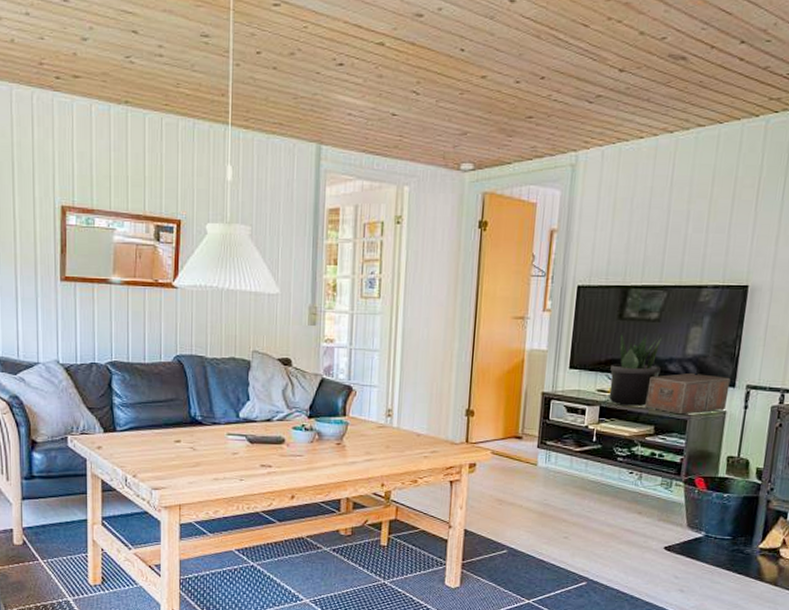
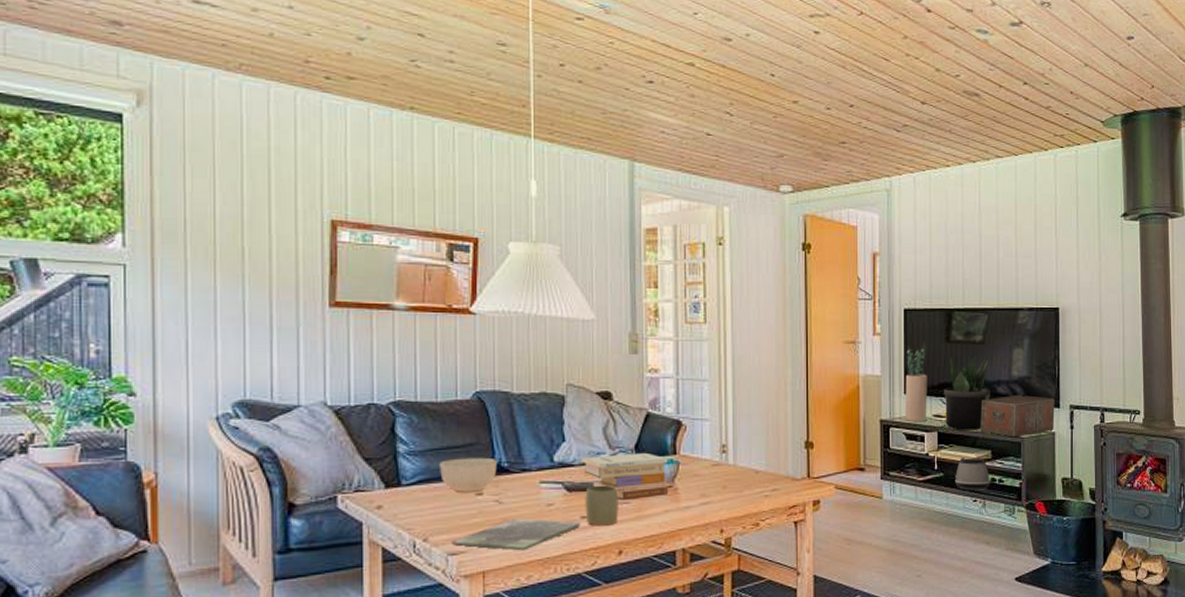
bowl: none [145,410,192,441] -> present [438,457,497,494]
magazine: none [155,463,260,490] -> present [452,518,581,551]
books: none [263,413,338,454] -> present [582,452,668,501]
mug: none [264,439,293,474] -> present [585,485,619,526]
vase: none [568,318,597,397] -> present [905,342,927,423]
speaker: none [612,432,650,463] -> present [954,457,991,491]

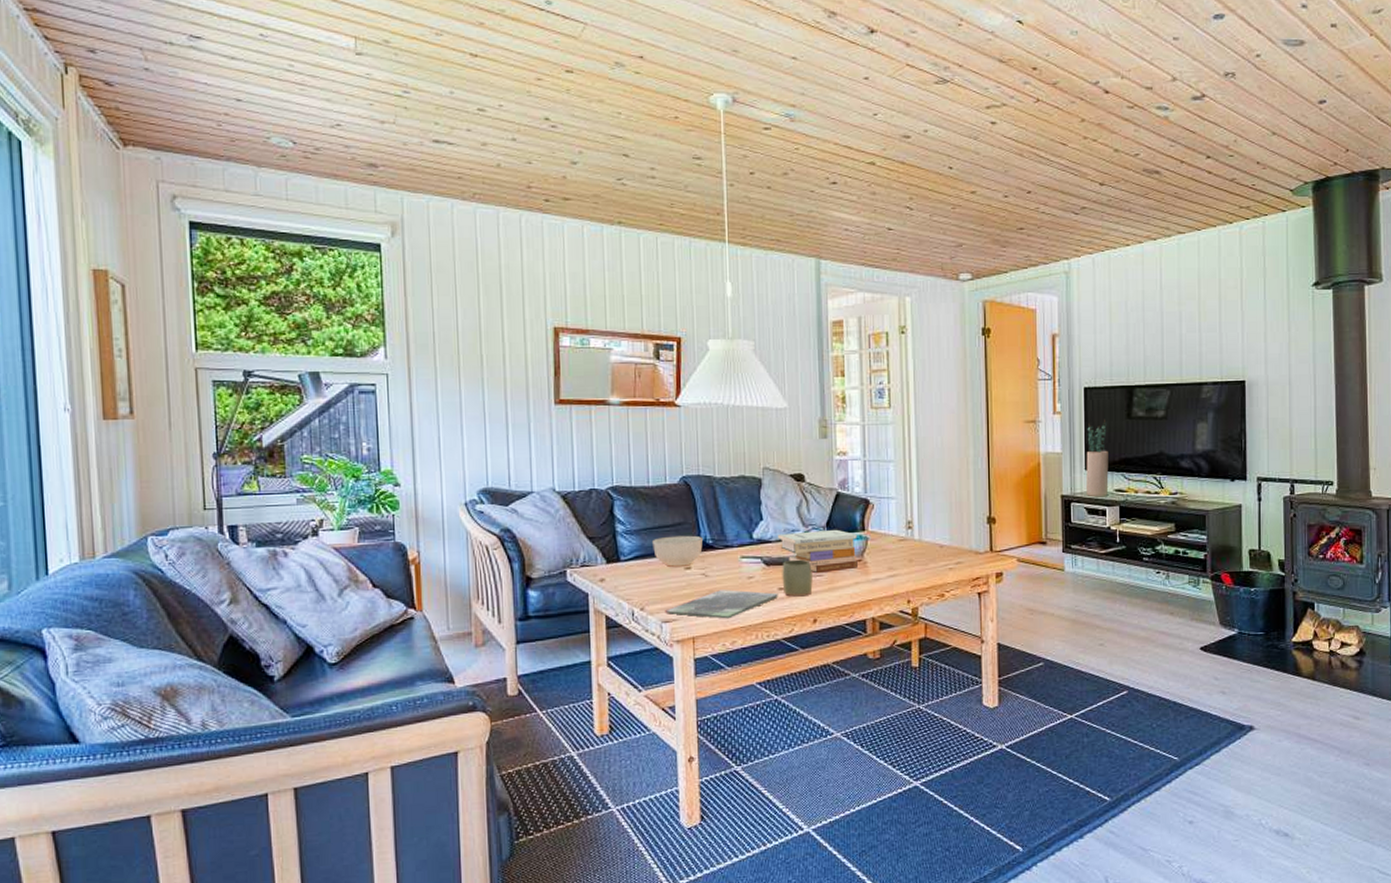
planter: present [944,357,990,430] -> none [1125,433,1173,504]
speaker: present [954,457,991,491] -> none [1137,530,1174,563]
decorative box: present [980,394,1055,438] -> none [1163,467,1241,510]

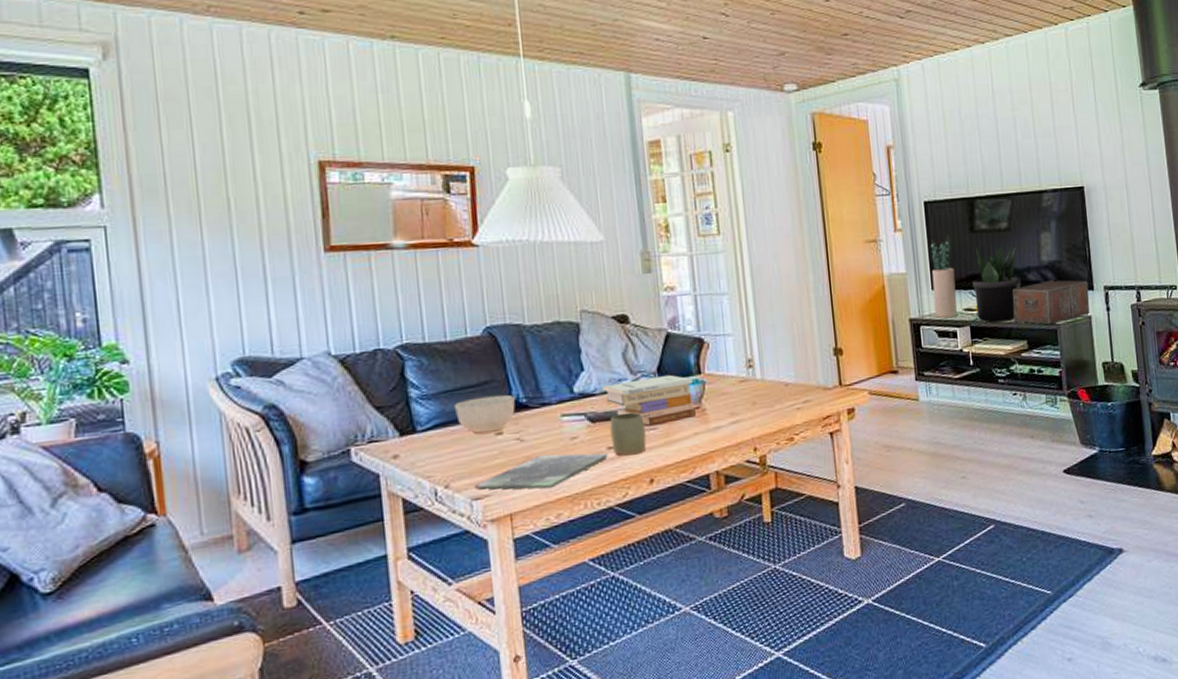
planter: none [1125,433,1173,504] -> present [972,247,1021,322]
decorative box: none [1163,467,1241,510] -> present [1012,279,1090,325]

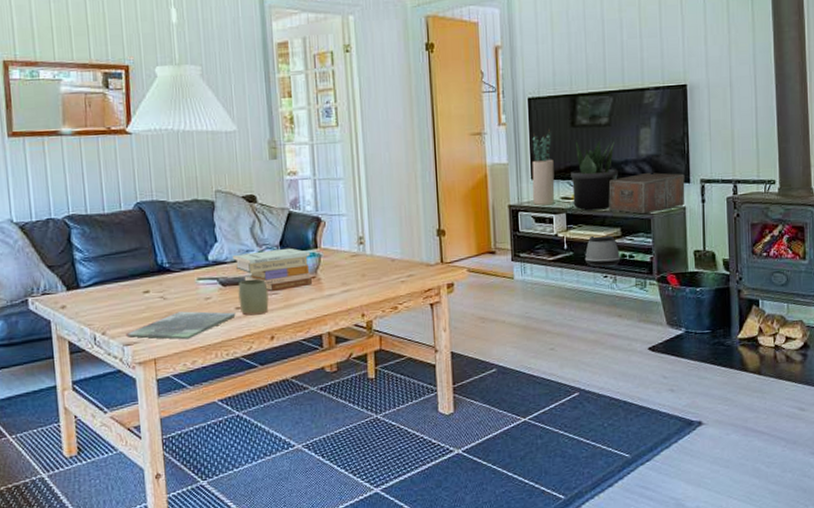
bowl: present [453,394,515,435] -> none [109,259,160,293]
speaker: none [992,349,1030,384] -> present [584,235,621,267]

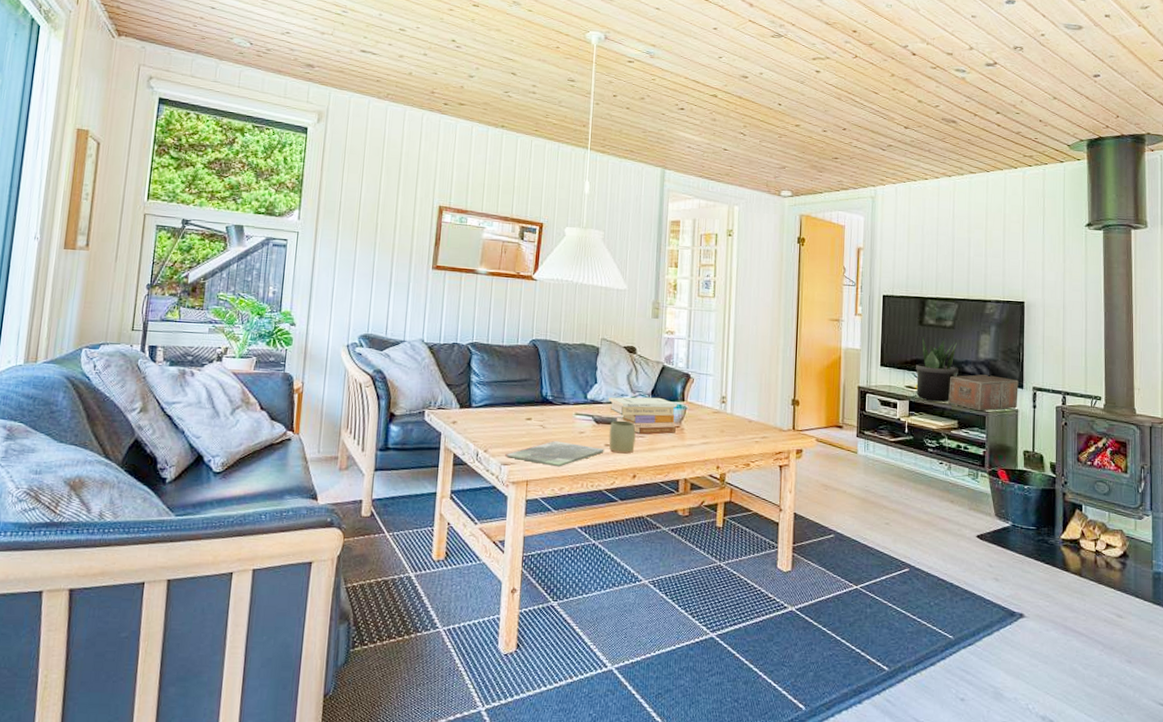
vase: present [532,128,555,206] -> none [880,323,901,392]
speaker: present [584,235,621,267] -> none [923,425,956,455]

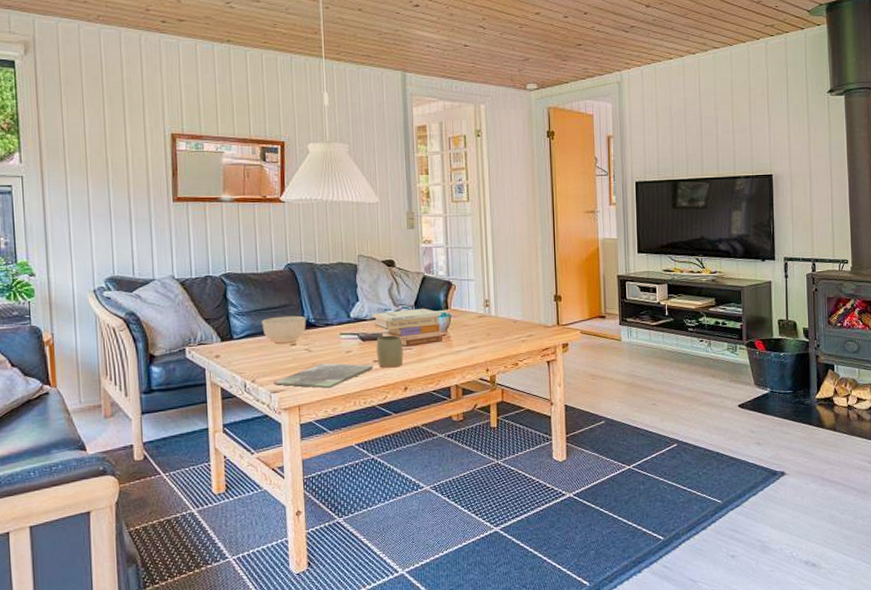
bowl: none [500,389,544,418] -> present [261,315,306,345]
planter: present [916,338,958,402] -> none [672,221,713,282]
decorative box: present [948,374,1019,411] -> none [704,250,771,287]

